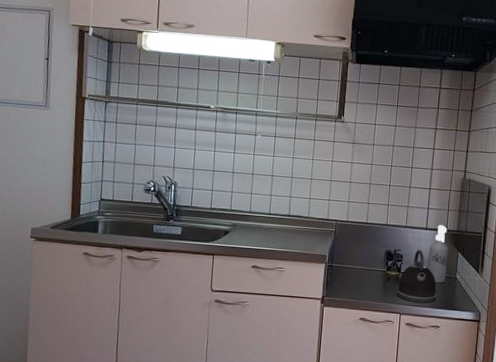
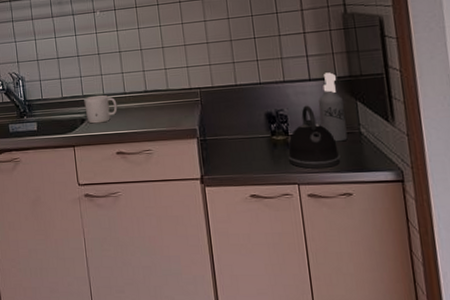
mug: none [230,211,261,238] -> present [84,94,118,124]

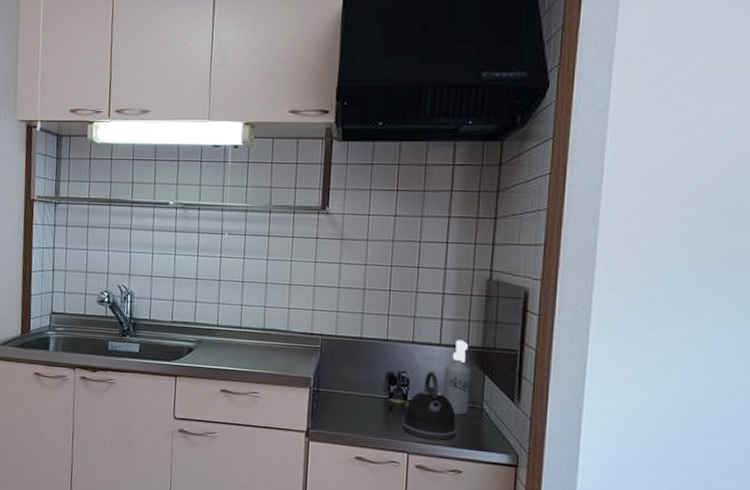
mug: present [84,94,118,124] -> none [194,324,231,356]

